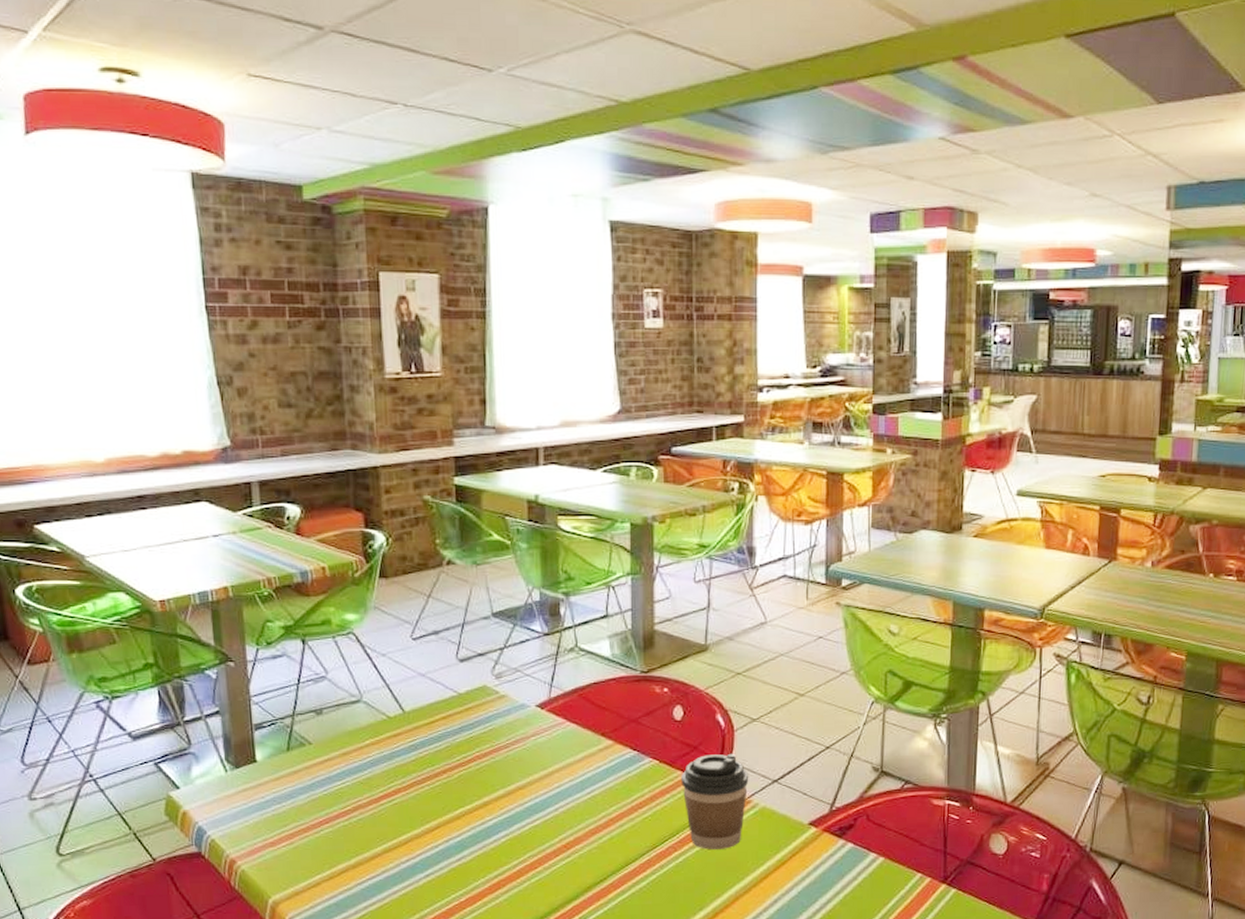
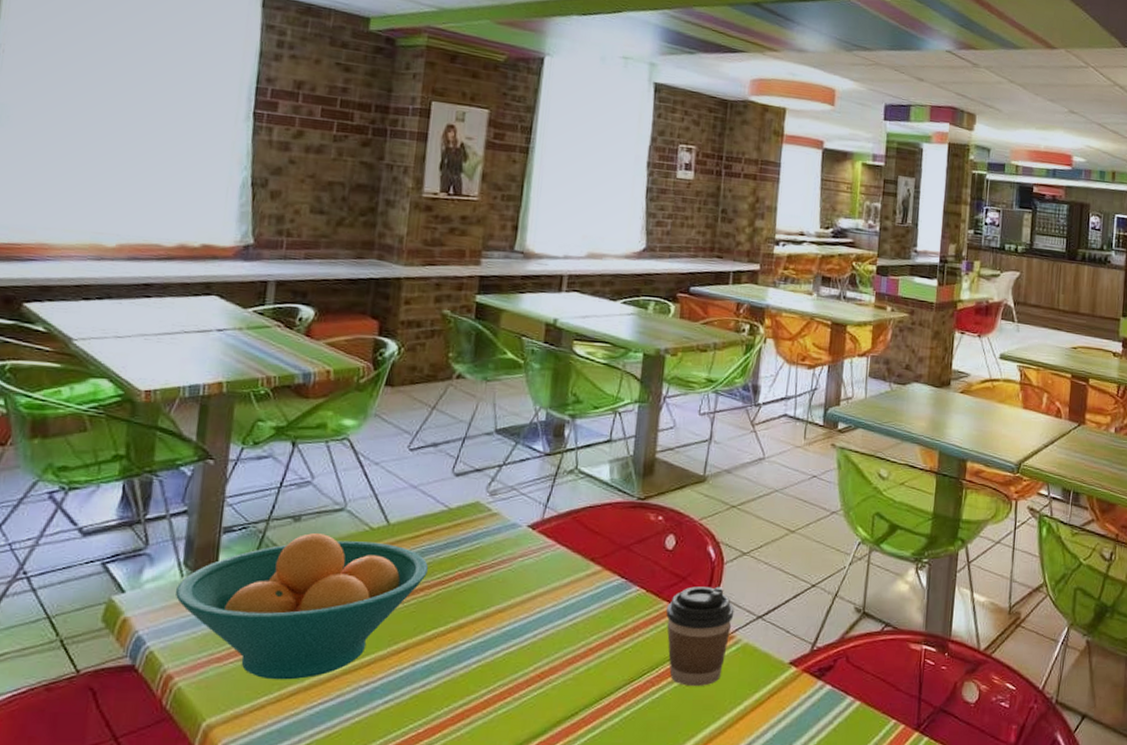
fruit bowl: none [223,725,448,860] -> present [176,533,429,680]

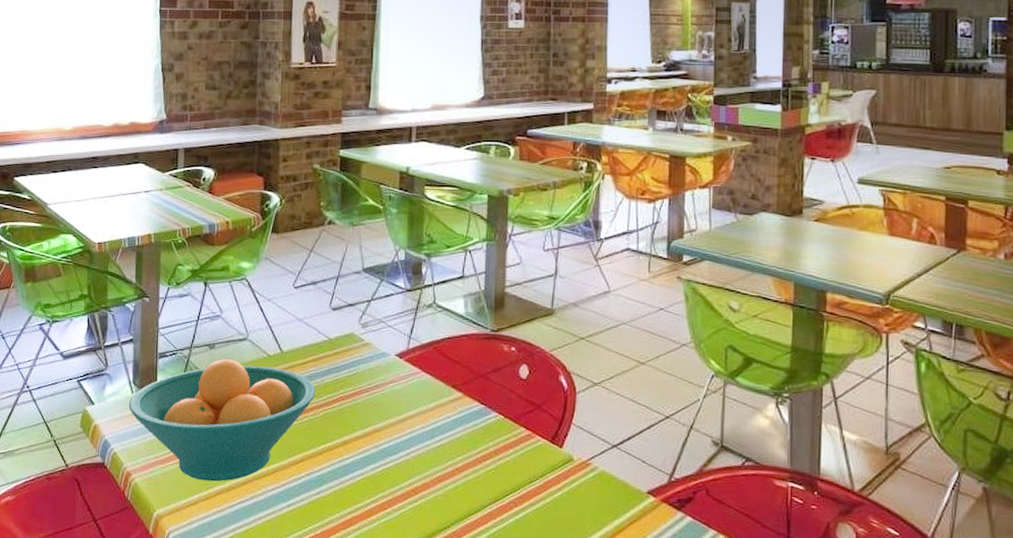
coffee cup: present [666,586,735,687] -> none [524,414,589,510]

